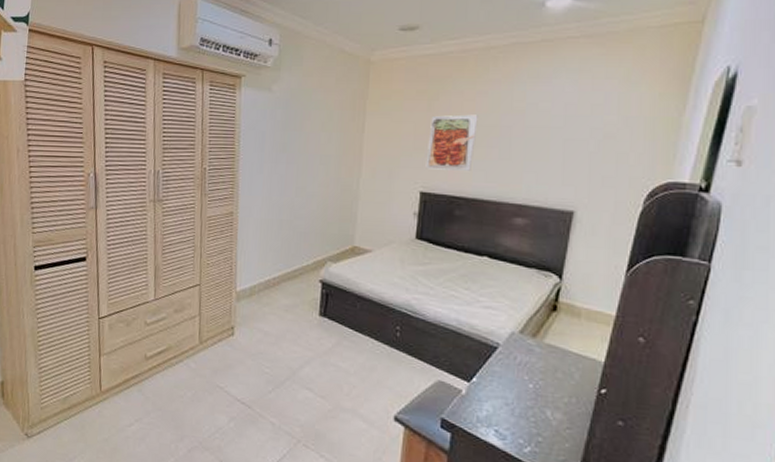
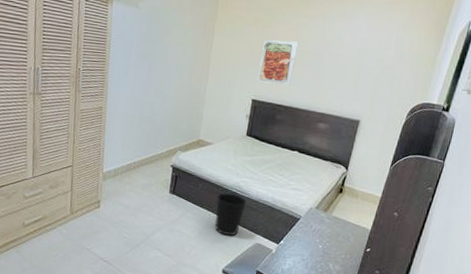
wastebasket: none [381,313,422,372] -> present [215,192,247,236]

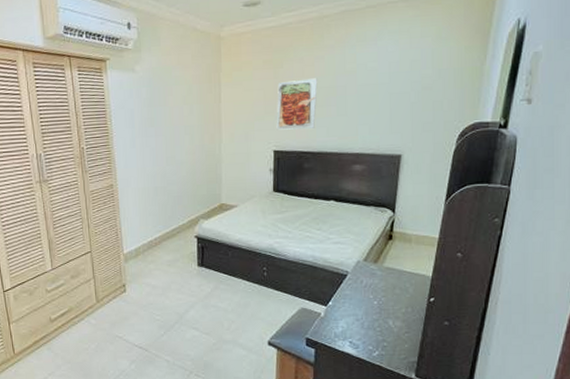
wastebasket: present [215,192,247,236] -> none [250,256,285,304]

